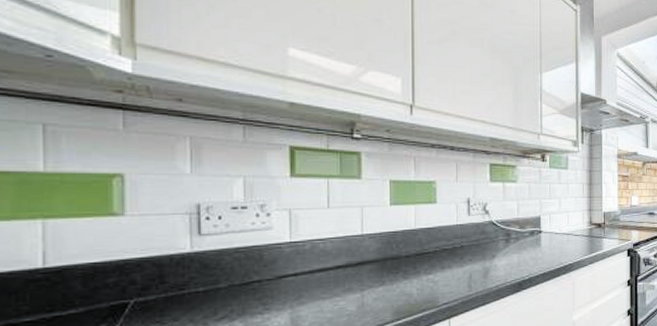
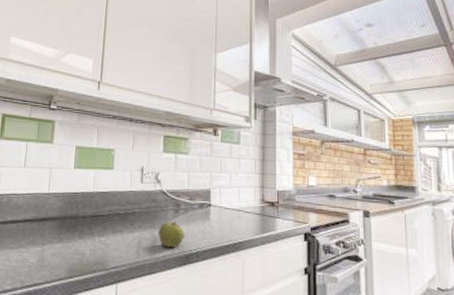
apple: none [489,250,517,277] -> present [157,220,185,248]

